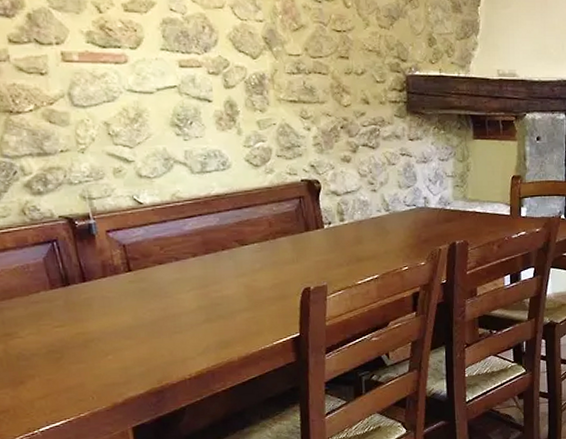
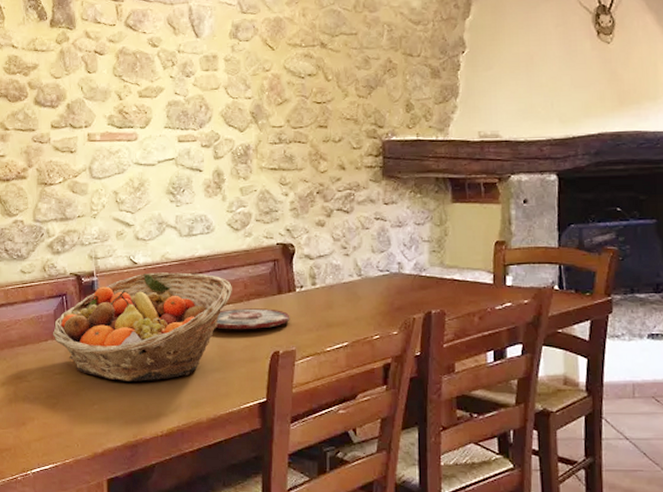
fruit basket: none [44,212,256,329] -> present [52,272,232,381]
plate: none [240,246,320,269] -> present [215,308,290,330]

